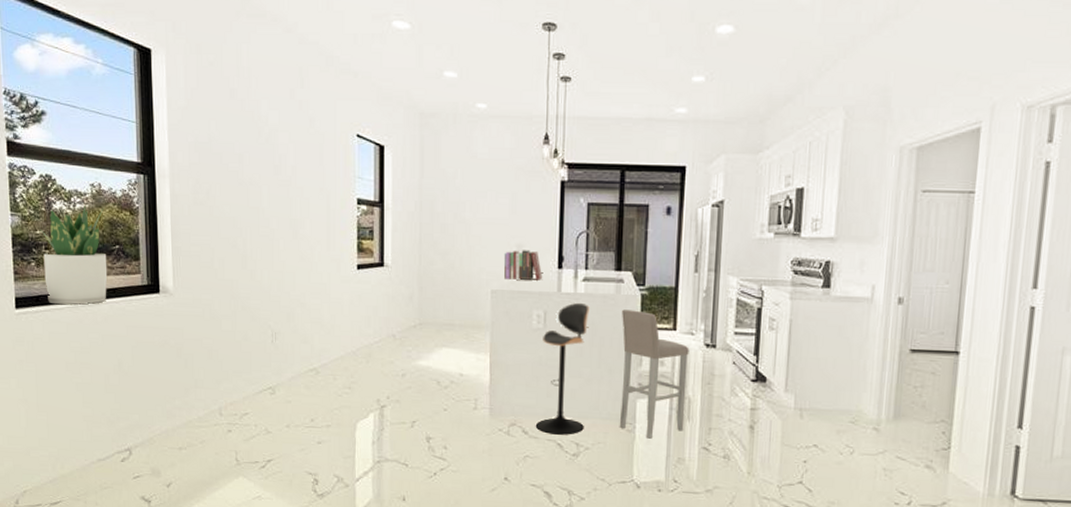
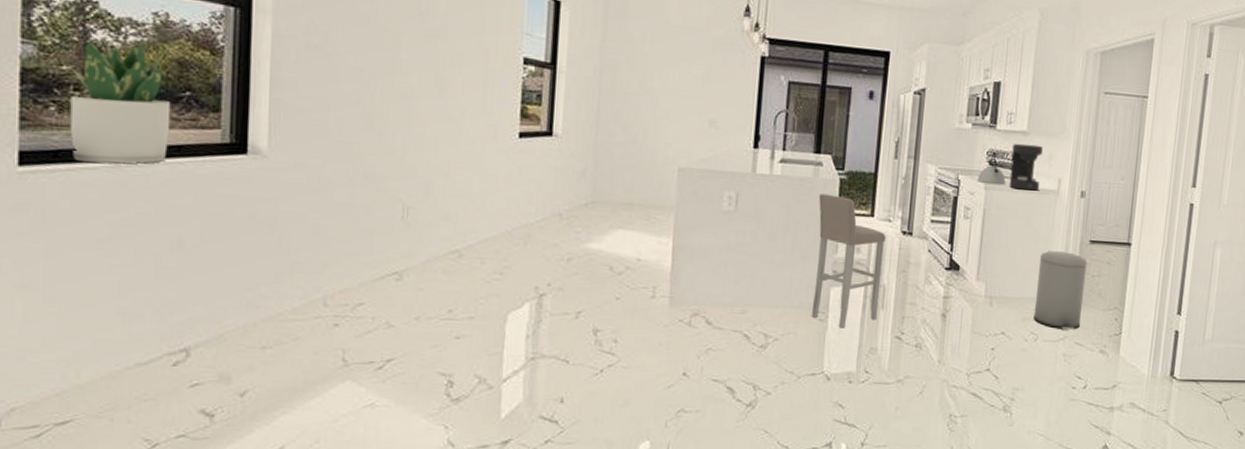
books: present [503,250,543,281] -> none [693,126,737,160]
bar stool: present [535,302,590,435] -> none [720,184,786,326]
kettle: none [782,266,814,295] -> present [977,157,1006,186]
coffee maker: none [816,250,853,300] -> present [1009,143,1043,192]
pedal bin: none [848,361,908,444] -> present [1033,251,1088,330]

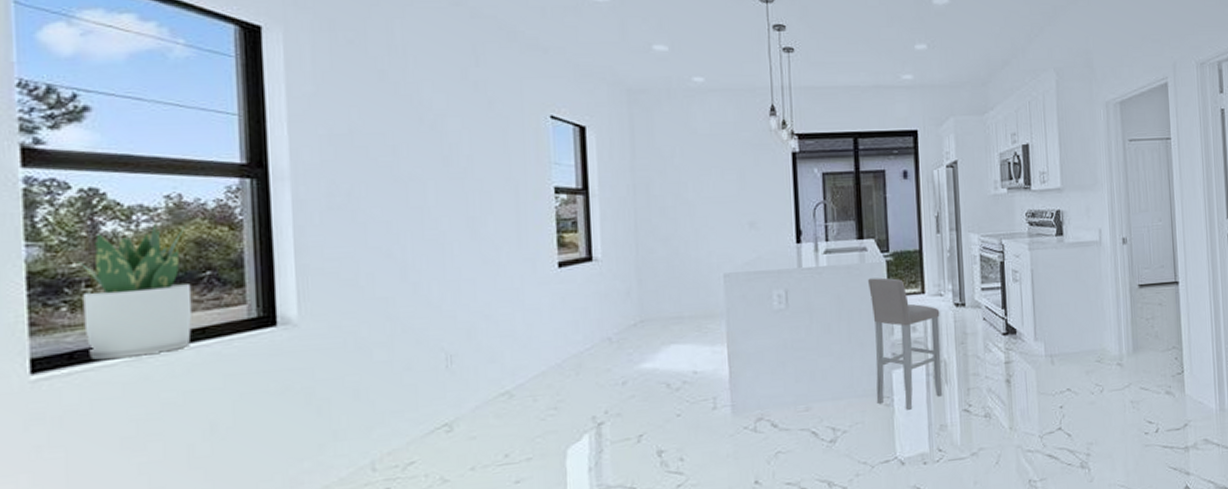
kettle: present [977,157,1006,186] -> none [1020,218,1049,245]
coffee maker: present [1009,143,1043,192] -> none [1049,199,1081,246]
pedal bin: present [1033,251,1088,330] -> none [1092,299,1142,378]

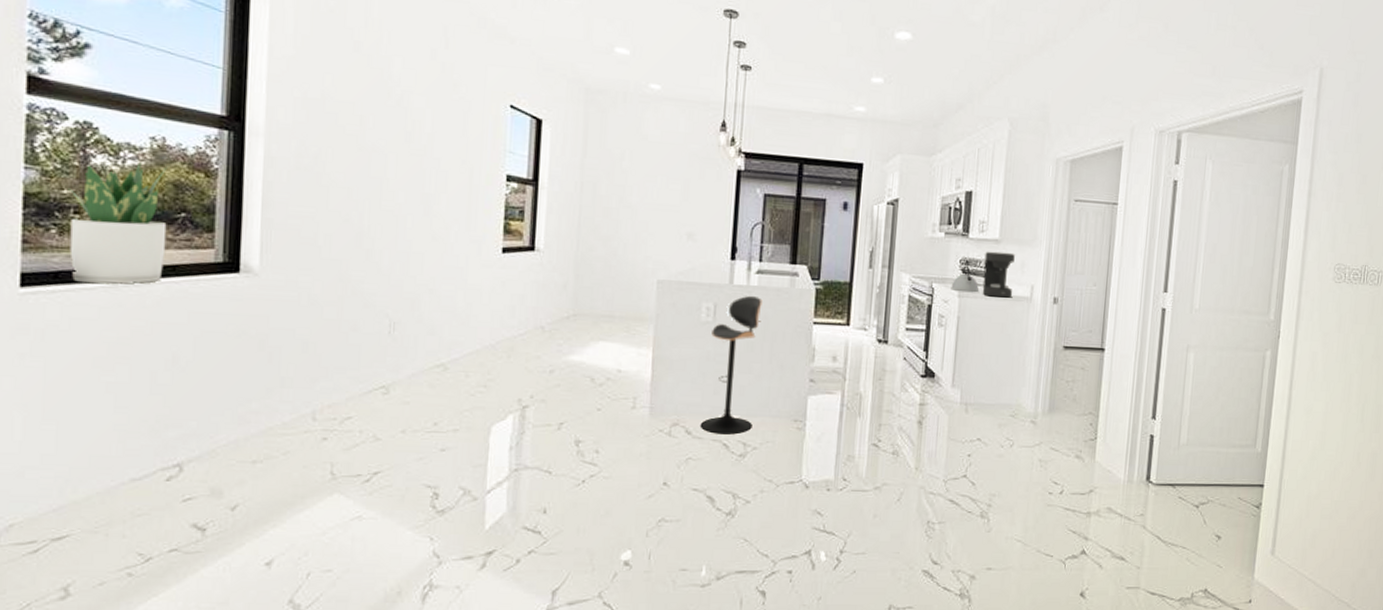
bar stool: none [785,276,839,423] -> present [700,295,763,435]
bar stool: present [868,277,943,410] -> none [789,303,862,436]
kettle: none [1020,218,1049,245] -> present [951,265,980,293]
coffee maker: none [1049,199,1081,246] -> present [982,251,1015,299]

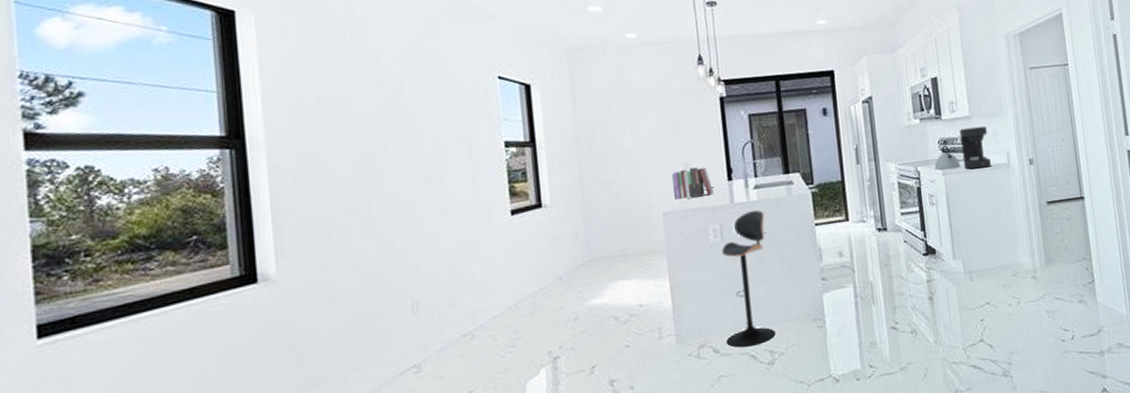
planter: present [68,163,168,285] -> none [76,194,182,324]
books: none [672,238,715,271] -> present [671,167,714,201]

